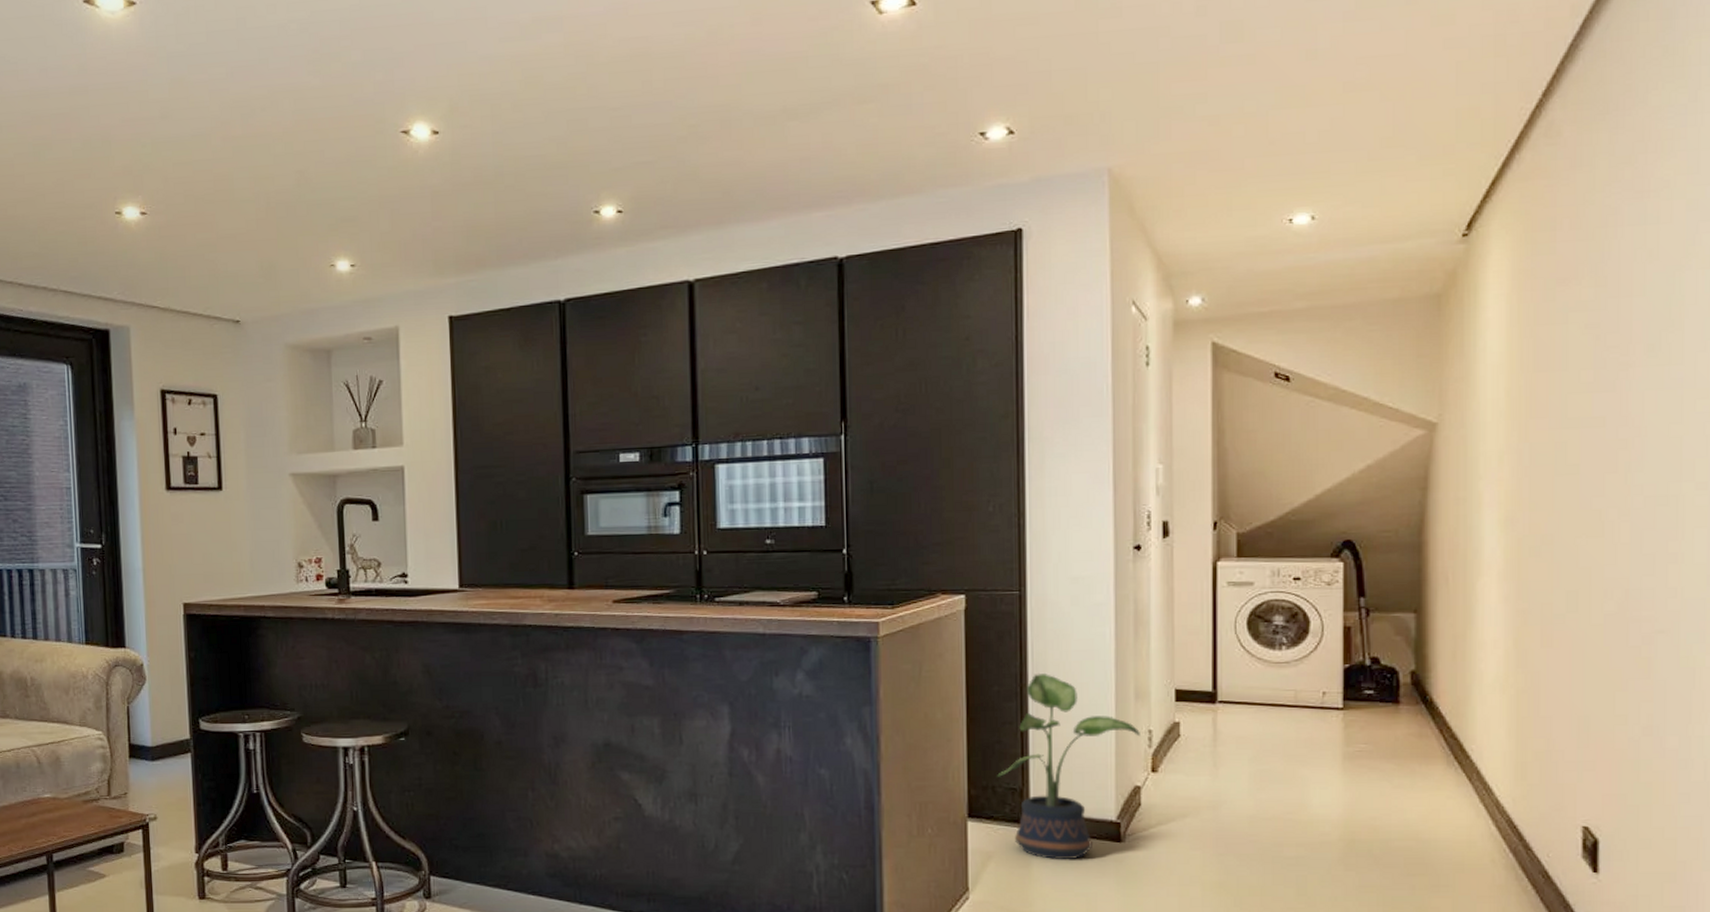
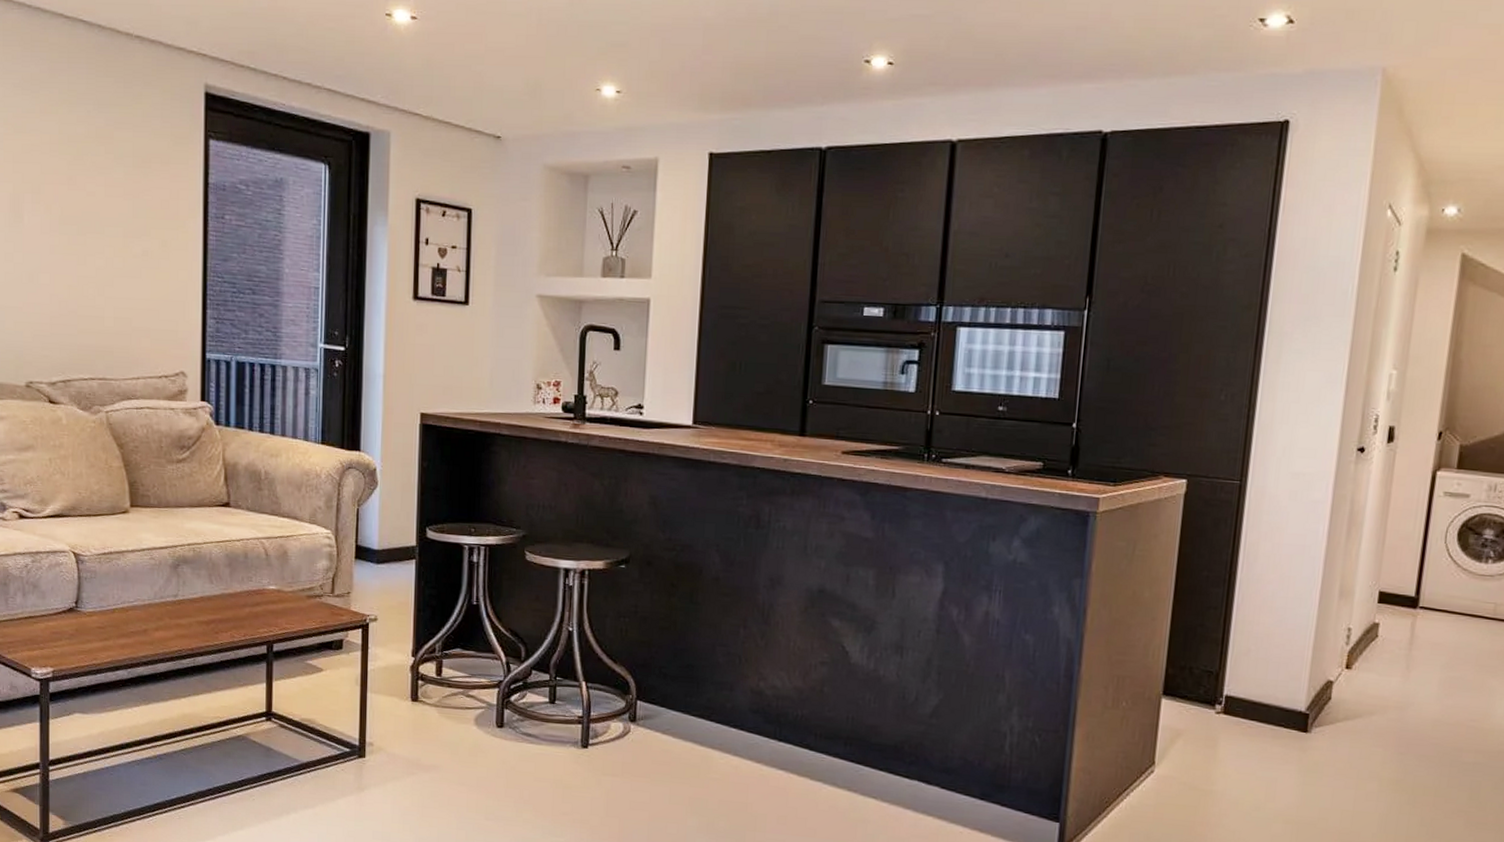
potted plant: present [997,674,1140,859] -> none [1196,563,1340,745]

